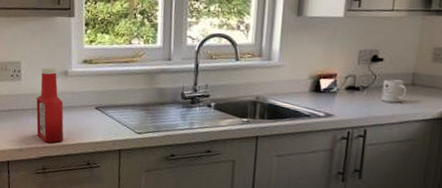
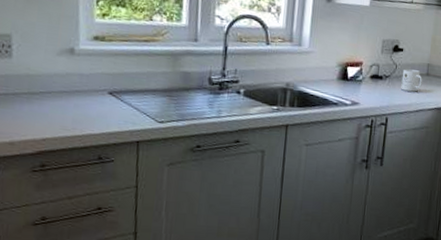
ketchup bottle: present [36,67,64,144] -> none [32,42,69,135]

